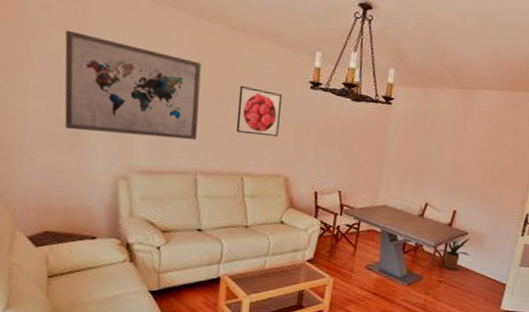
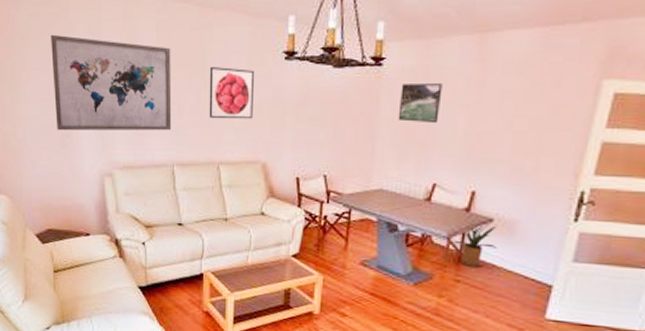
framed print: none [401,121,436,156] -> present [398,84,443,124]

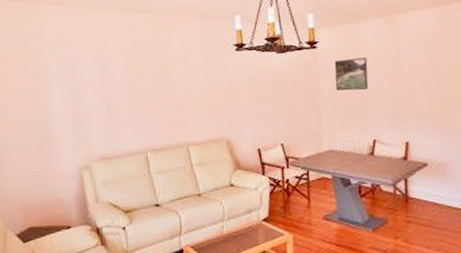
wall art: present [51,34,172,131] -> none [27,49,143,134]
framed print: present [209,67,255,119] -> none [172,62,214,106]
house plant: present [453,221,498,267] -> none [399,166,435,208]

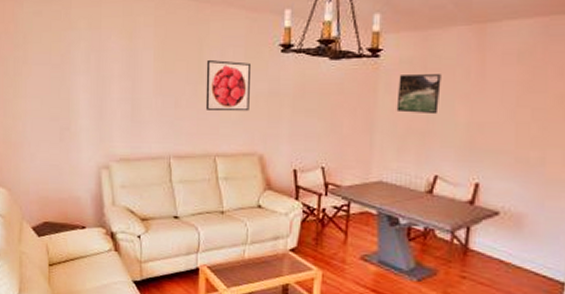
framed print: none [172,62,214,106] -> present [205,60,252,112]

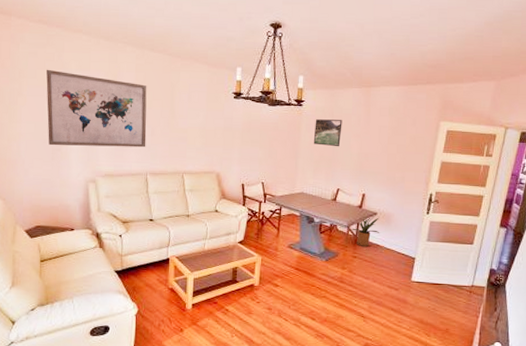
wall art: none [52,30,169,124] -> present [46,69,147,148]
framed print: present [205,60,252,112] -> none [176,101,212,141]
house plant: none [458,215,505,263] -> present [351,215,380,247]

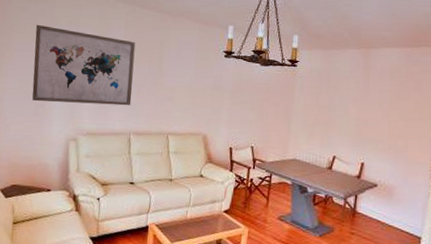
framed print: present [313,119,342,147] -> none [307,81,340,111]
house plant: present [351,215,380,247] -> none [349,186,381,222]

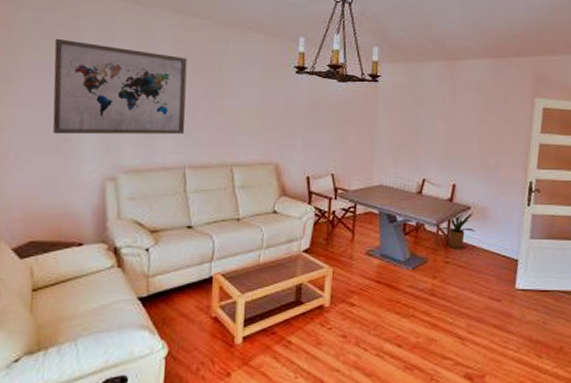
house plant: none [349,186,381,222] -> present [442,209,475,249]

